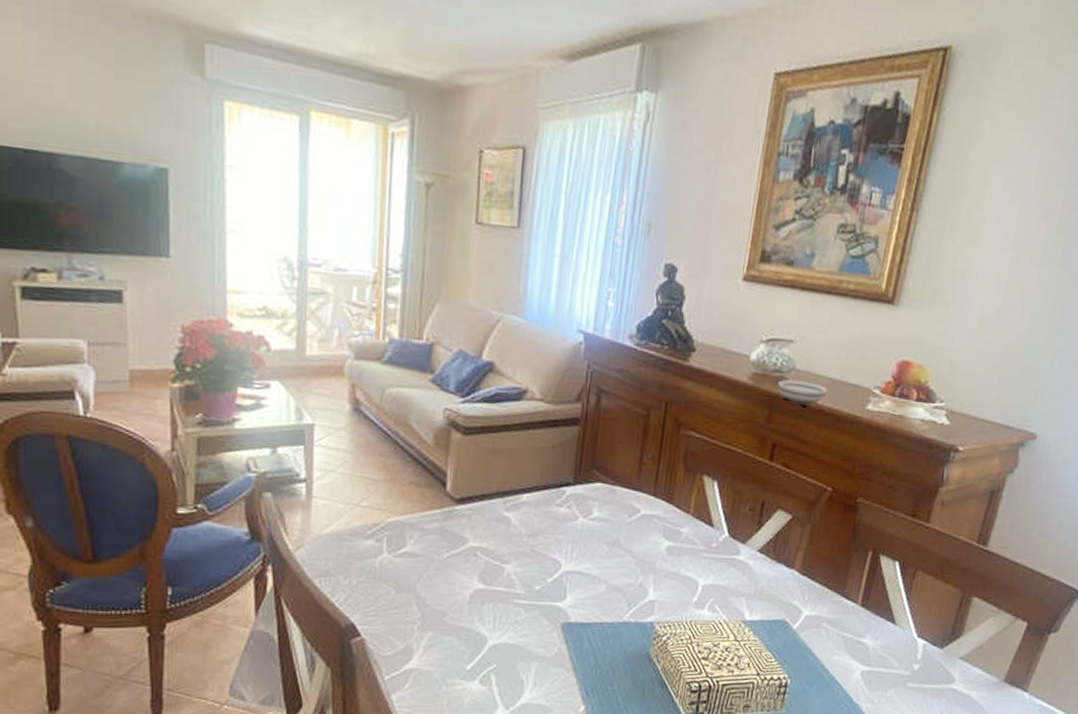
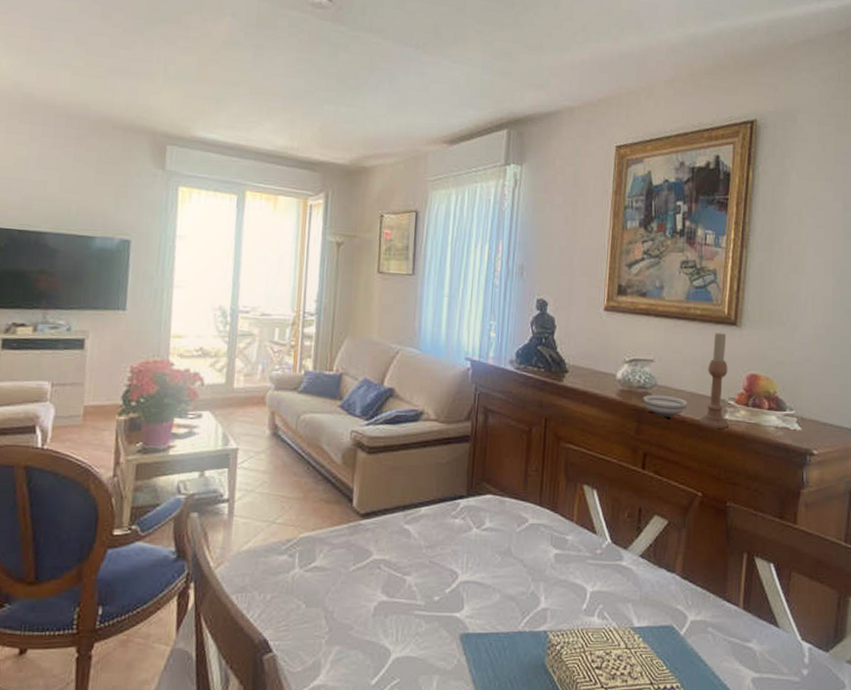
candlestick: none [837,311,881,421] -> present [699,332,729,430]

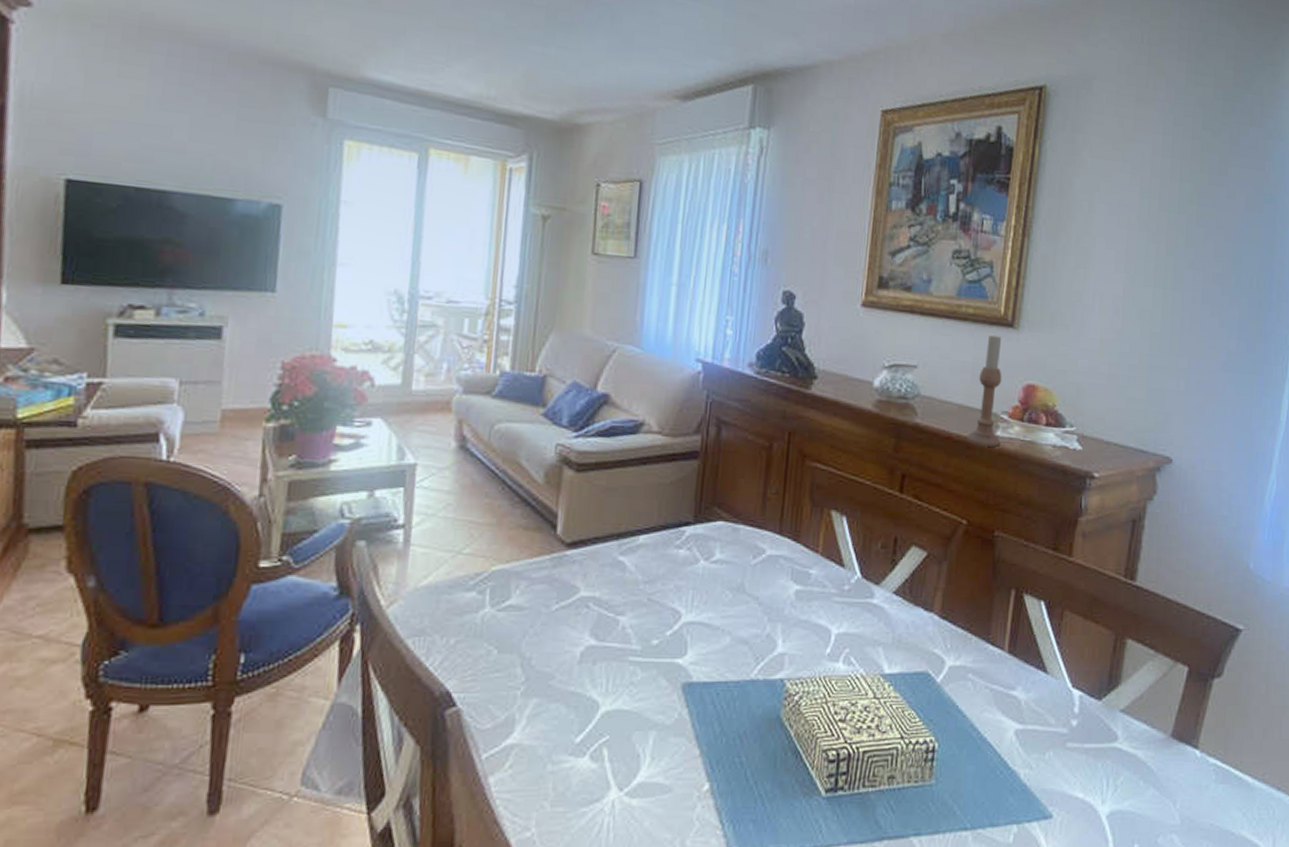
bowl: present [643,394,688,418] -> none [903,406,955,434]

